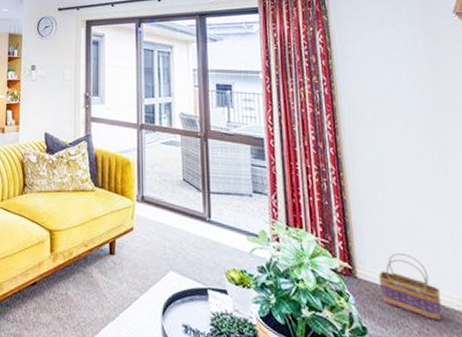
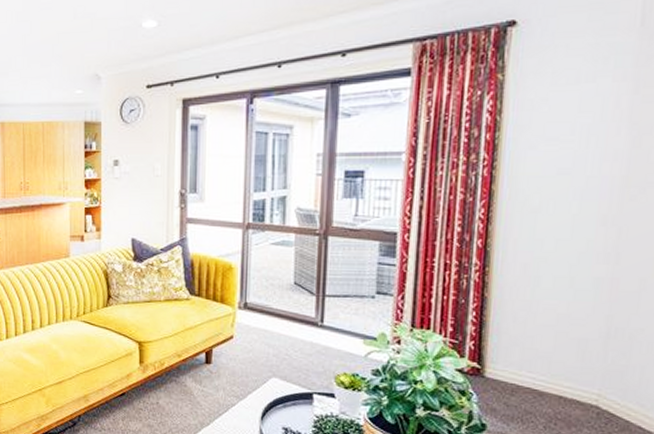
basket: present [378,253,442,322] -> none [509,351,580,416]

